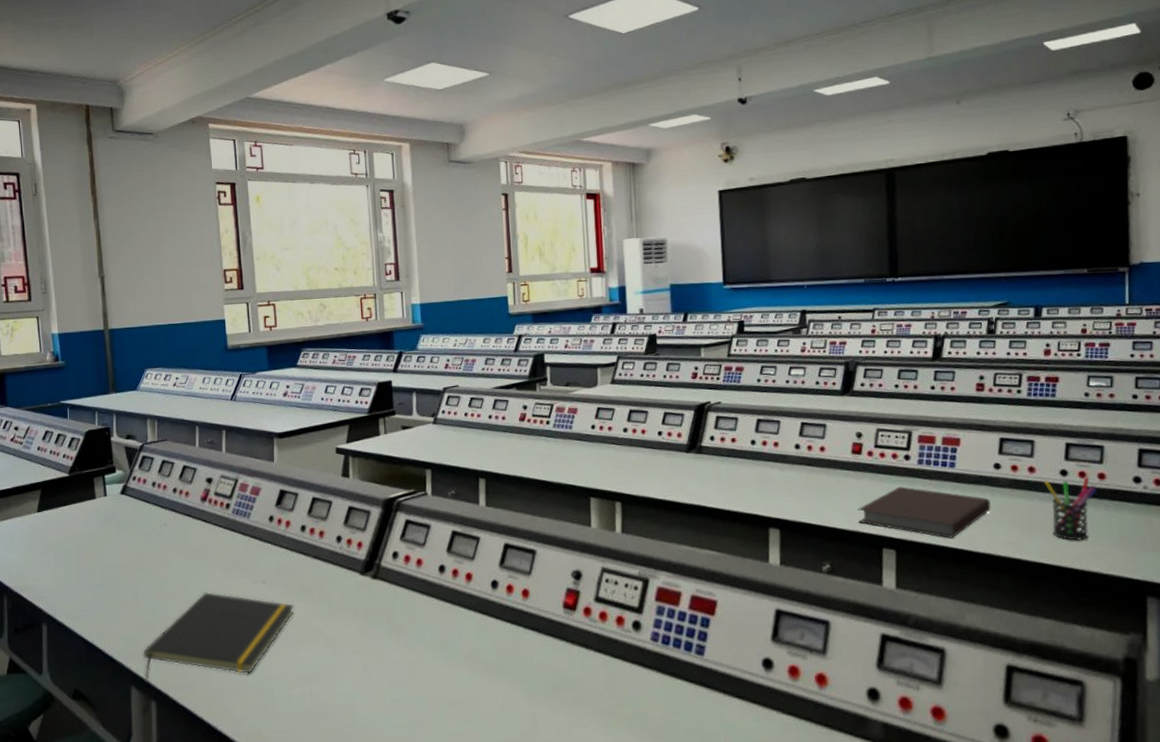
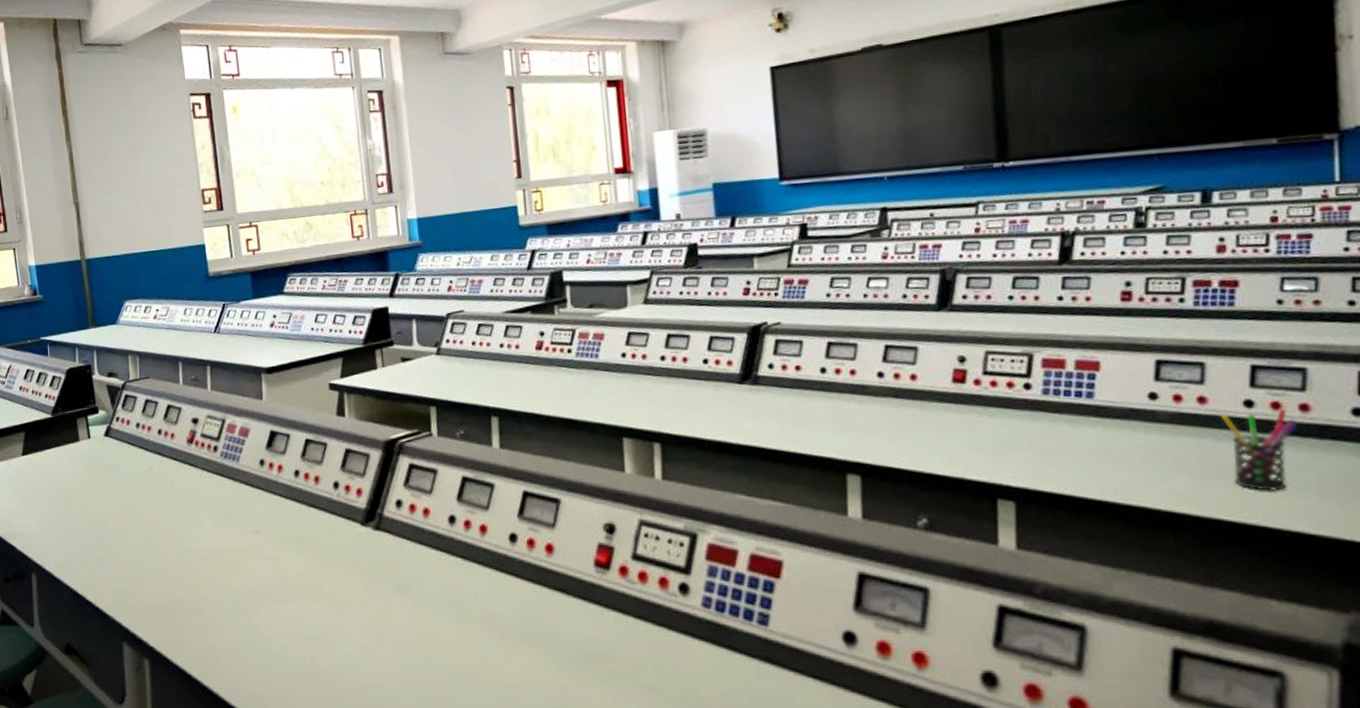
notepad: present [143,591,295,681] -> none [134,542,291,637]
notebook: present [857,486,991,538] -> none [962,422,1145,487]

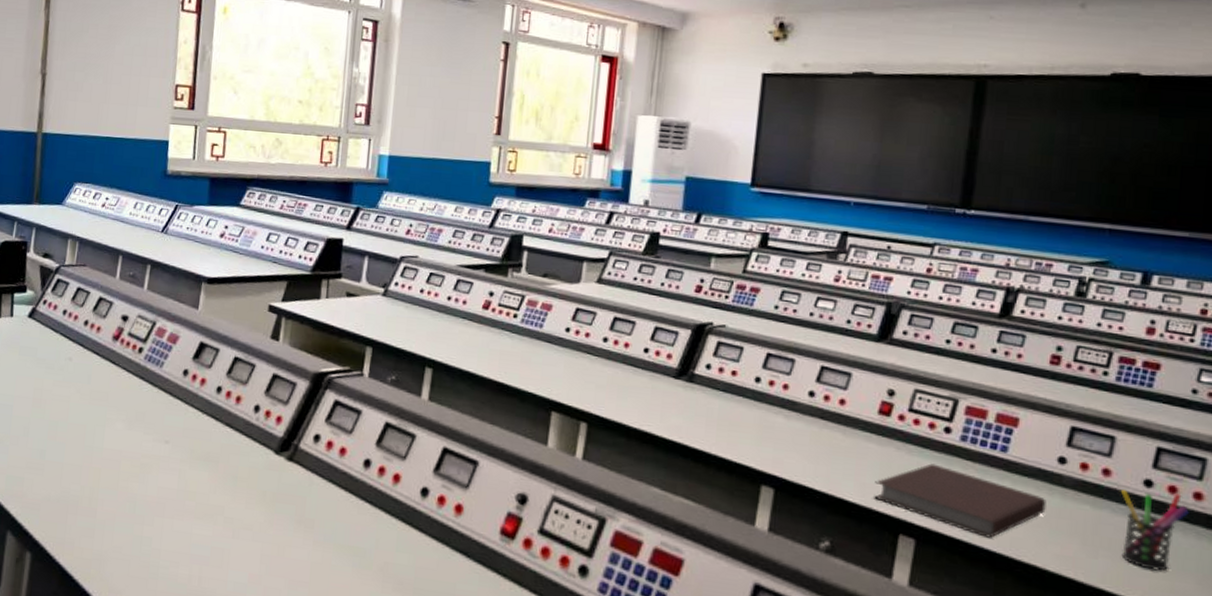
notebook: none [962,422,1145,487] -> present [872,463,1047,538]

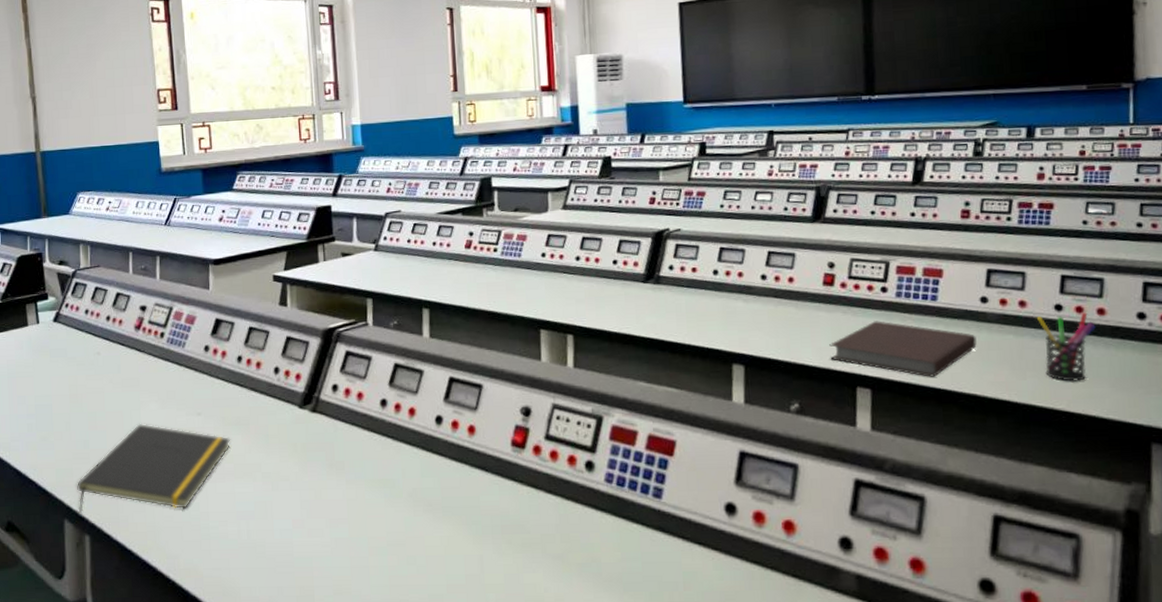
notepad: none [23,441,197,541] -> present [77,423,231,514]

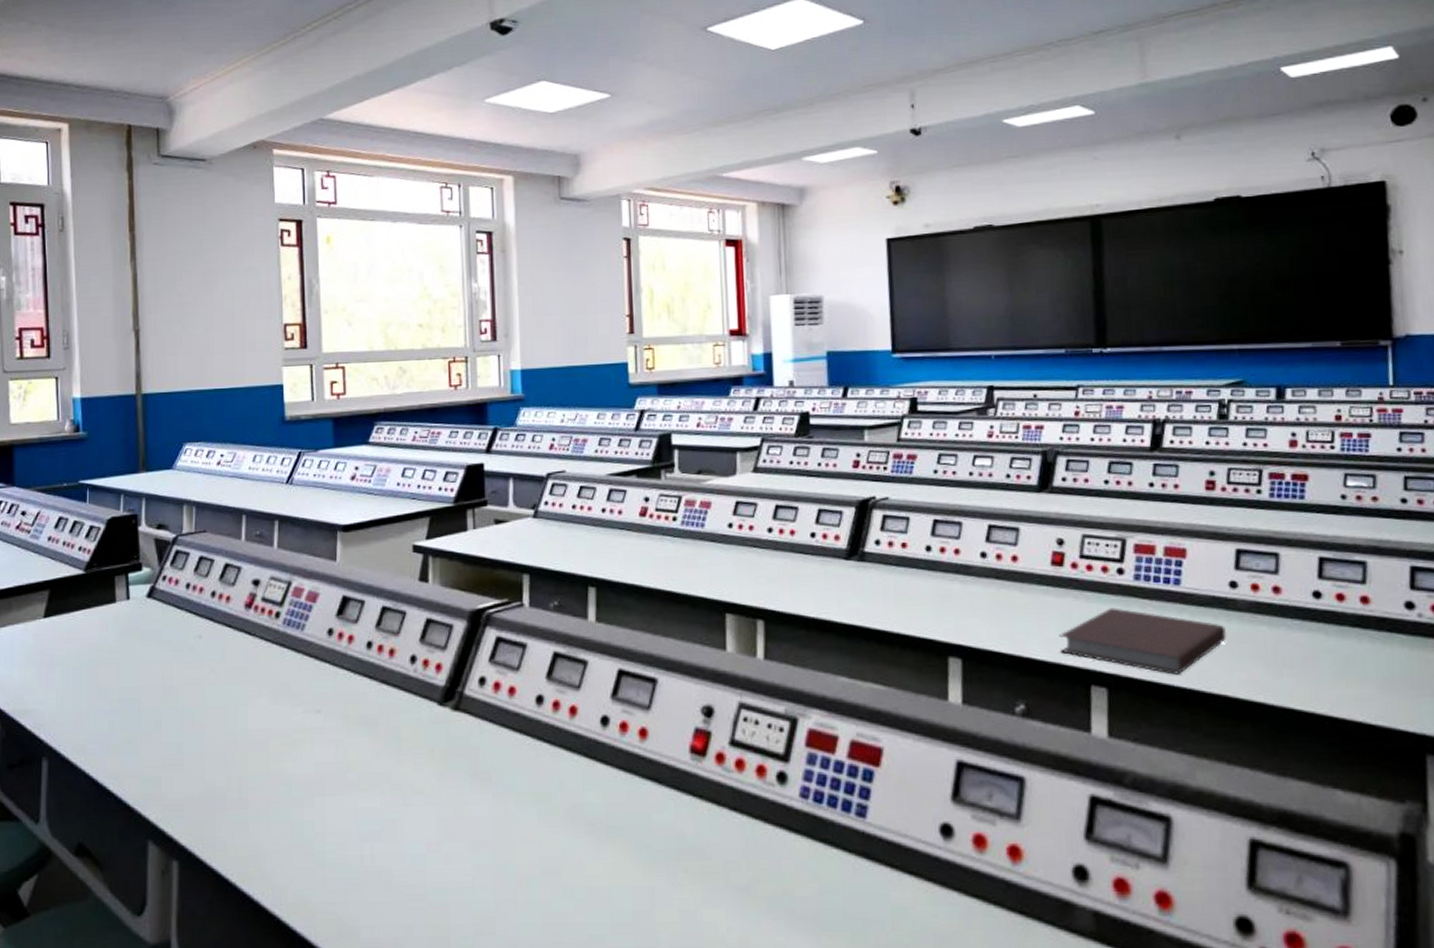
notepad: present [77,423,231,514] -> none [166,722,356,834]
pen holder: present [1037,312,1096,382] -> none [1293,600,1359,681]

